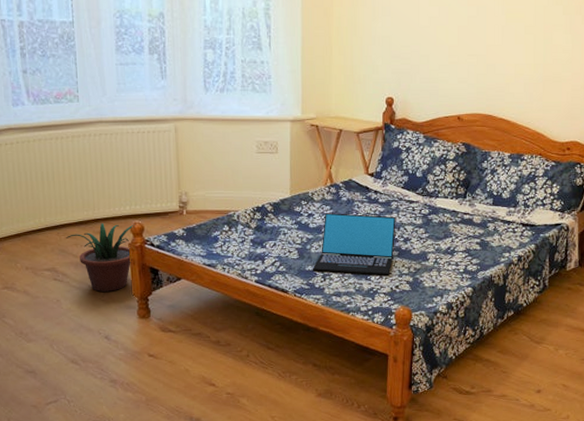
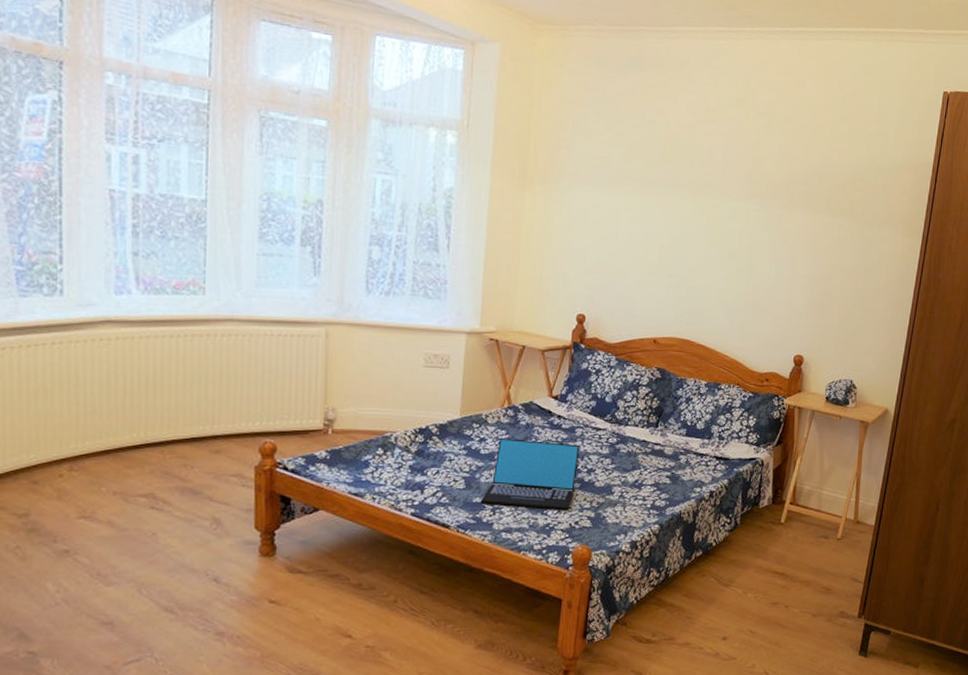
potted plant: present [66,223,135,292] -> none [172,441,265,524]

